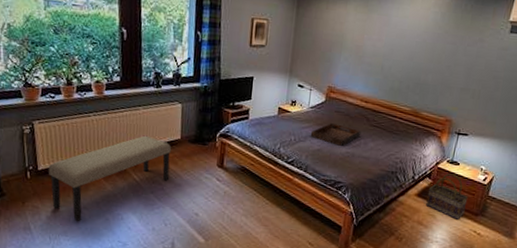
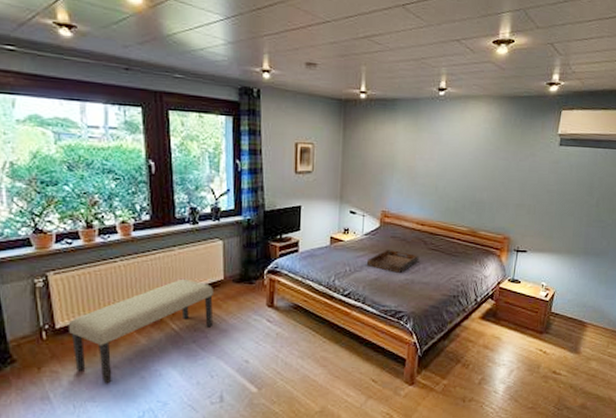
basket: present [426,173,468,220] -> none [490,292,532,339]

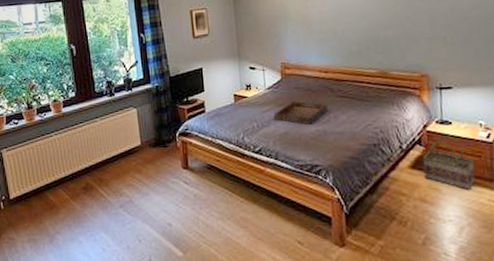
bench: present [68,278,214,384] -> none [19,147,136,250]
basket: none [490,292,532,339] -> present [422,135,475,190]

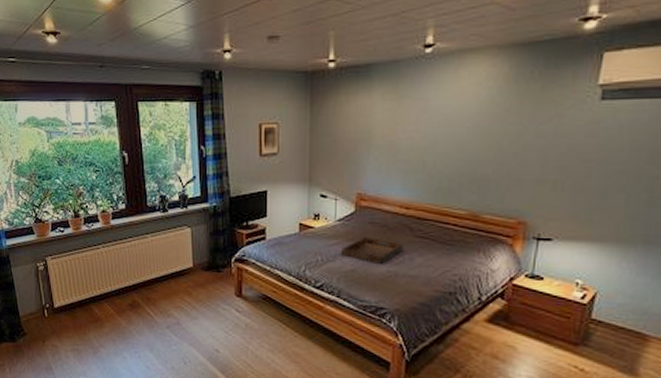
basket: present [422,135,475,190] -> none [501,291,561,351]

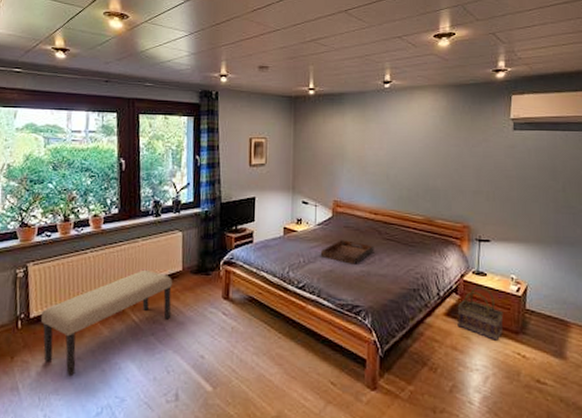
bench: none [63,265,185,361] -> present [40,269,173,377]
basket: none [501,291,561,351] -> present [457,286,504,340]

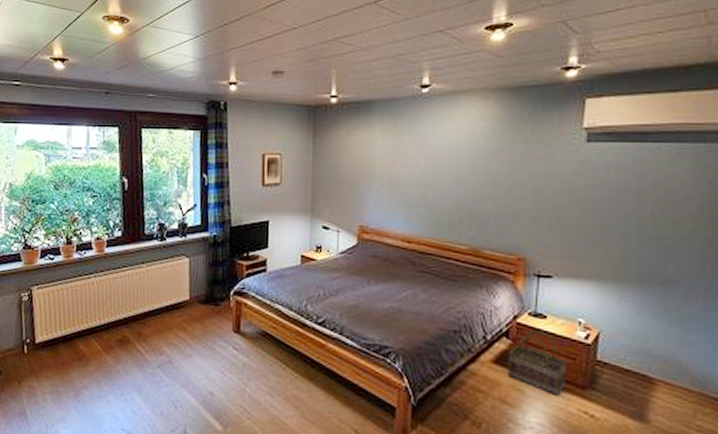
bench: present [40,269,173,377] -> none [46,297,180,405]
serving tray: present [321,239,375,264] -> none [344,270,407,299]

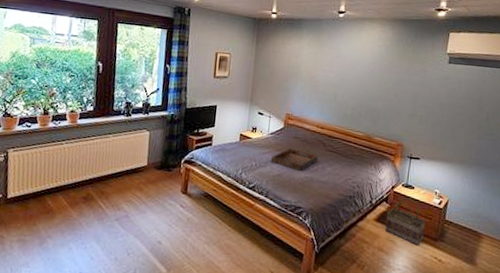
serving tray: none [344,270,407,299] -> present [271,148,319,171]

